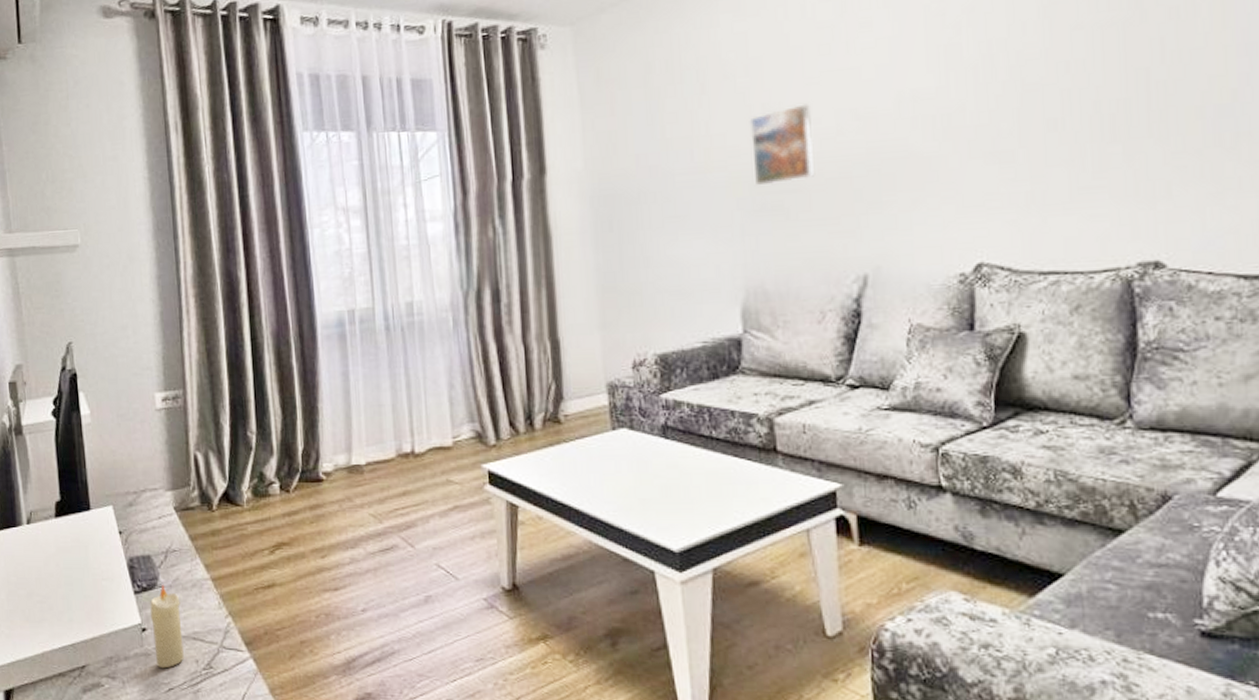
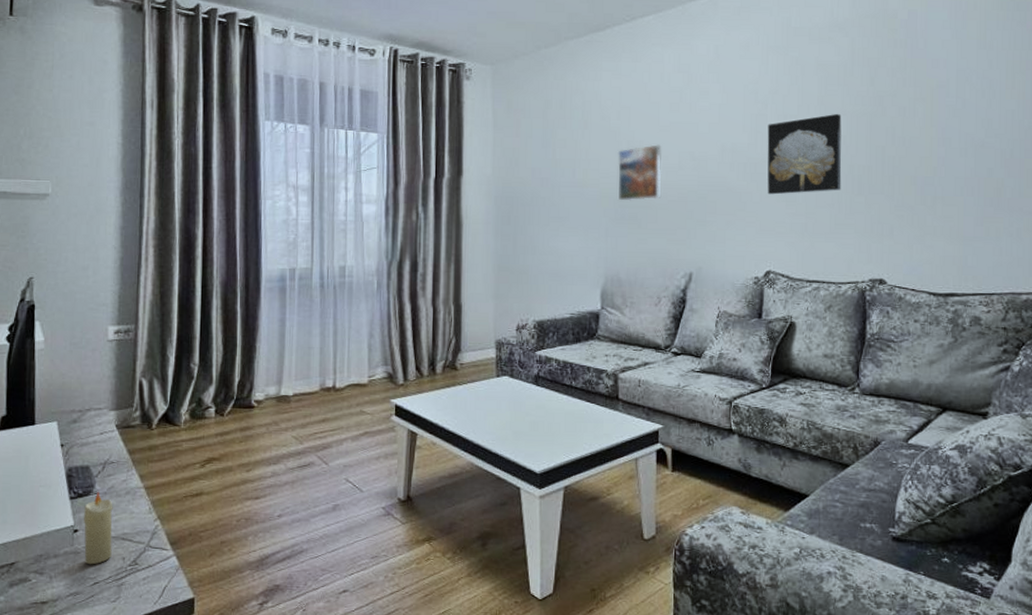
wall art: none [963,29,1084,156] -> present [767,114,842,195]

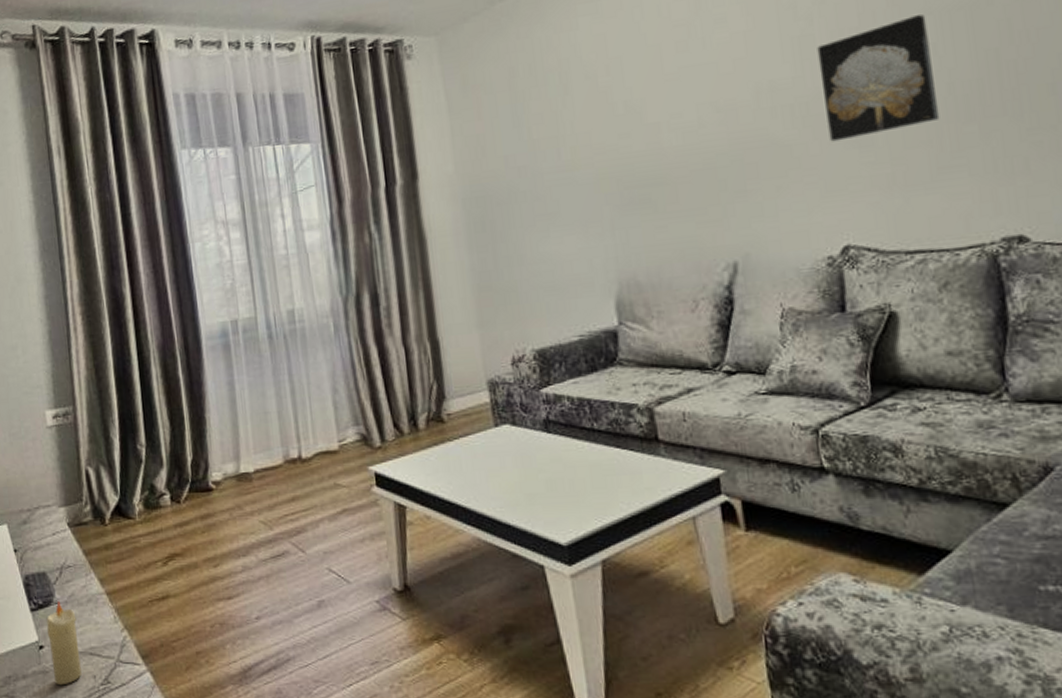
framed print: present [617,144,662,201] -> none [612,99,679,181]

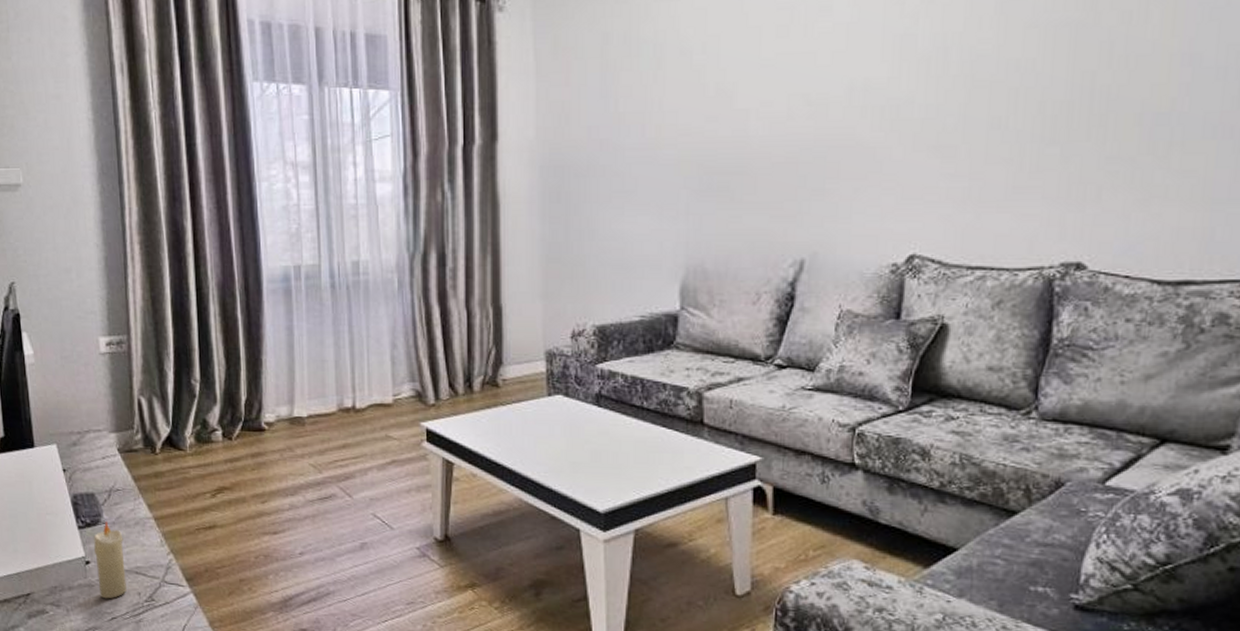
wall art: present [817,15,940,142] -> none [914,27,1031,149]

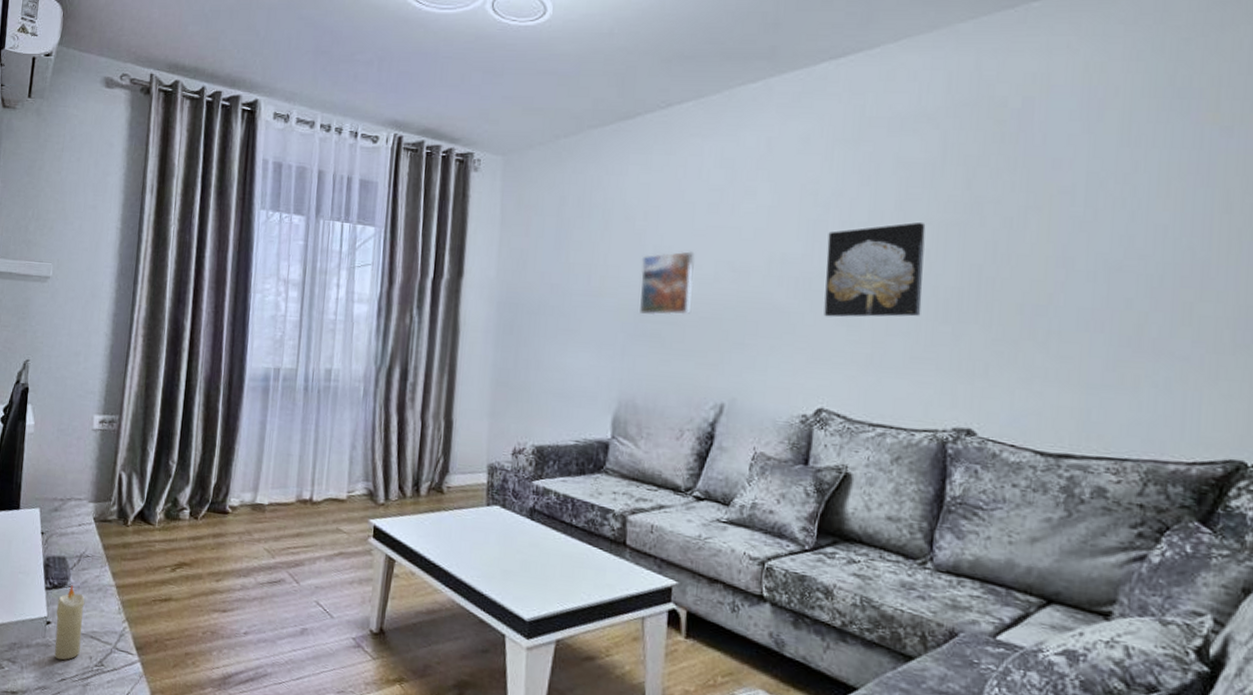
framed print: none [702,86,764,166] -> present [640,251,695,316]
wall art: none [914,27,1031,149] -> present [824,222,926,318]

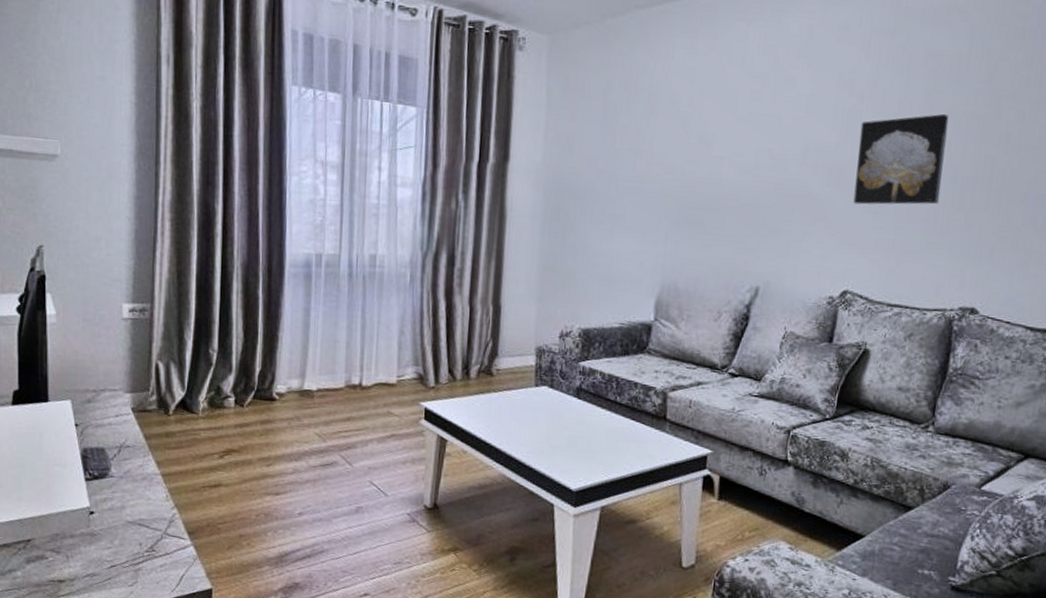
candle: present [54,584,85,660] -> none [100,474,130,548]
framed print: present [640,251,695,316] -> none [683,138,737,202]

